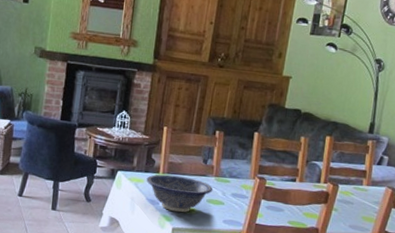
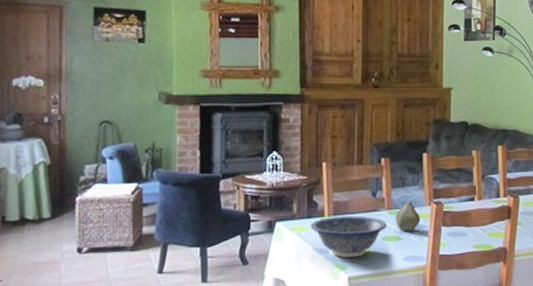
fruit: none [220,172,244,199] -> present [395,201,421,231]

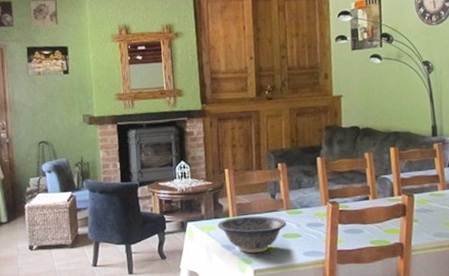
fruit: present [395,201,421,231] -> none [294,201,318,229]

